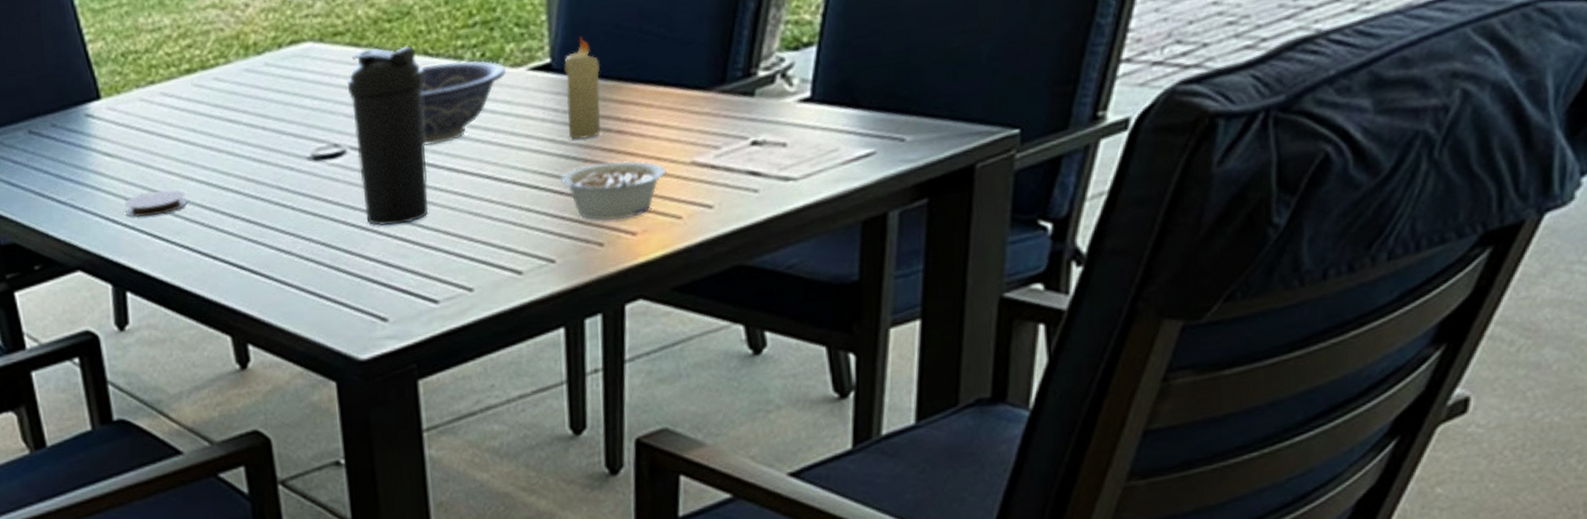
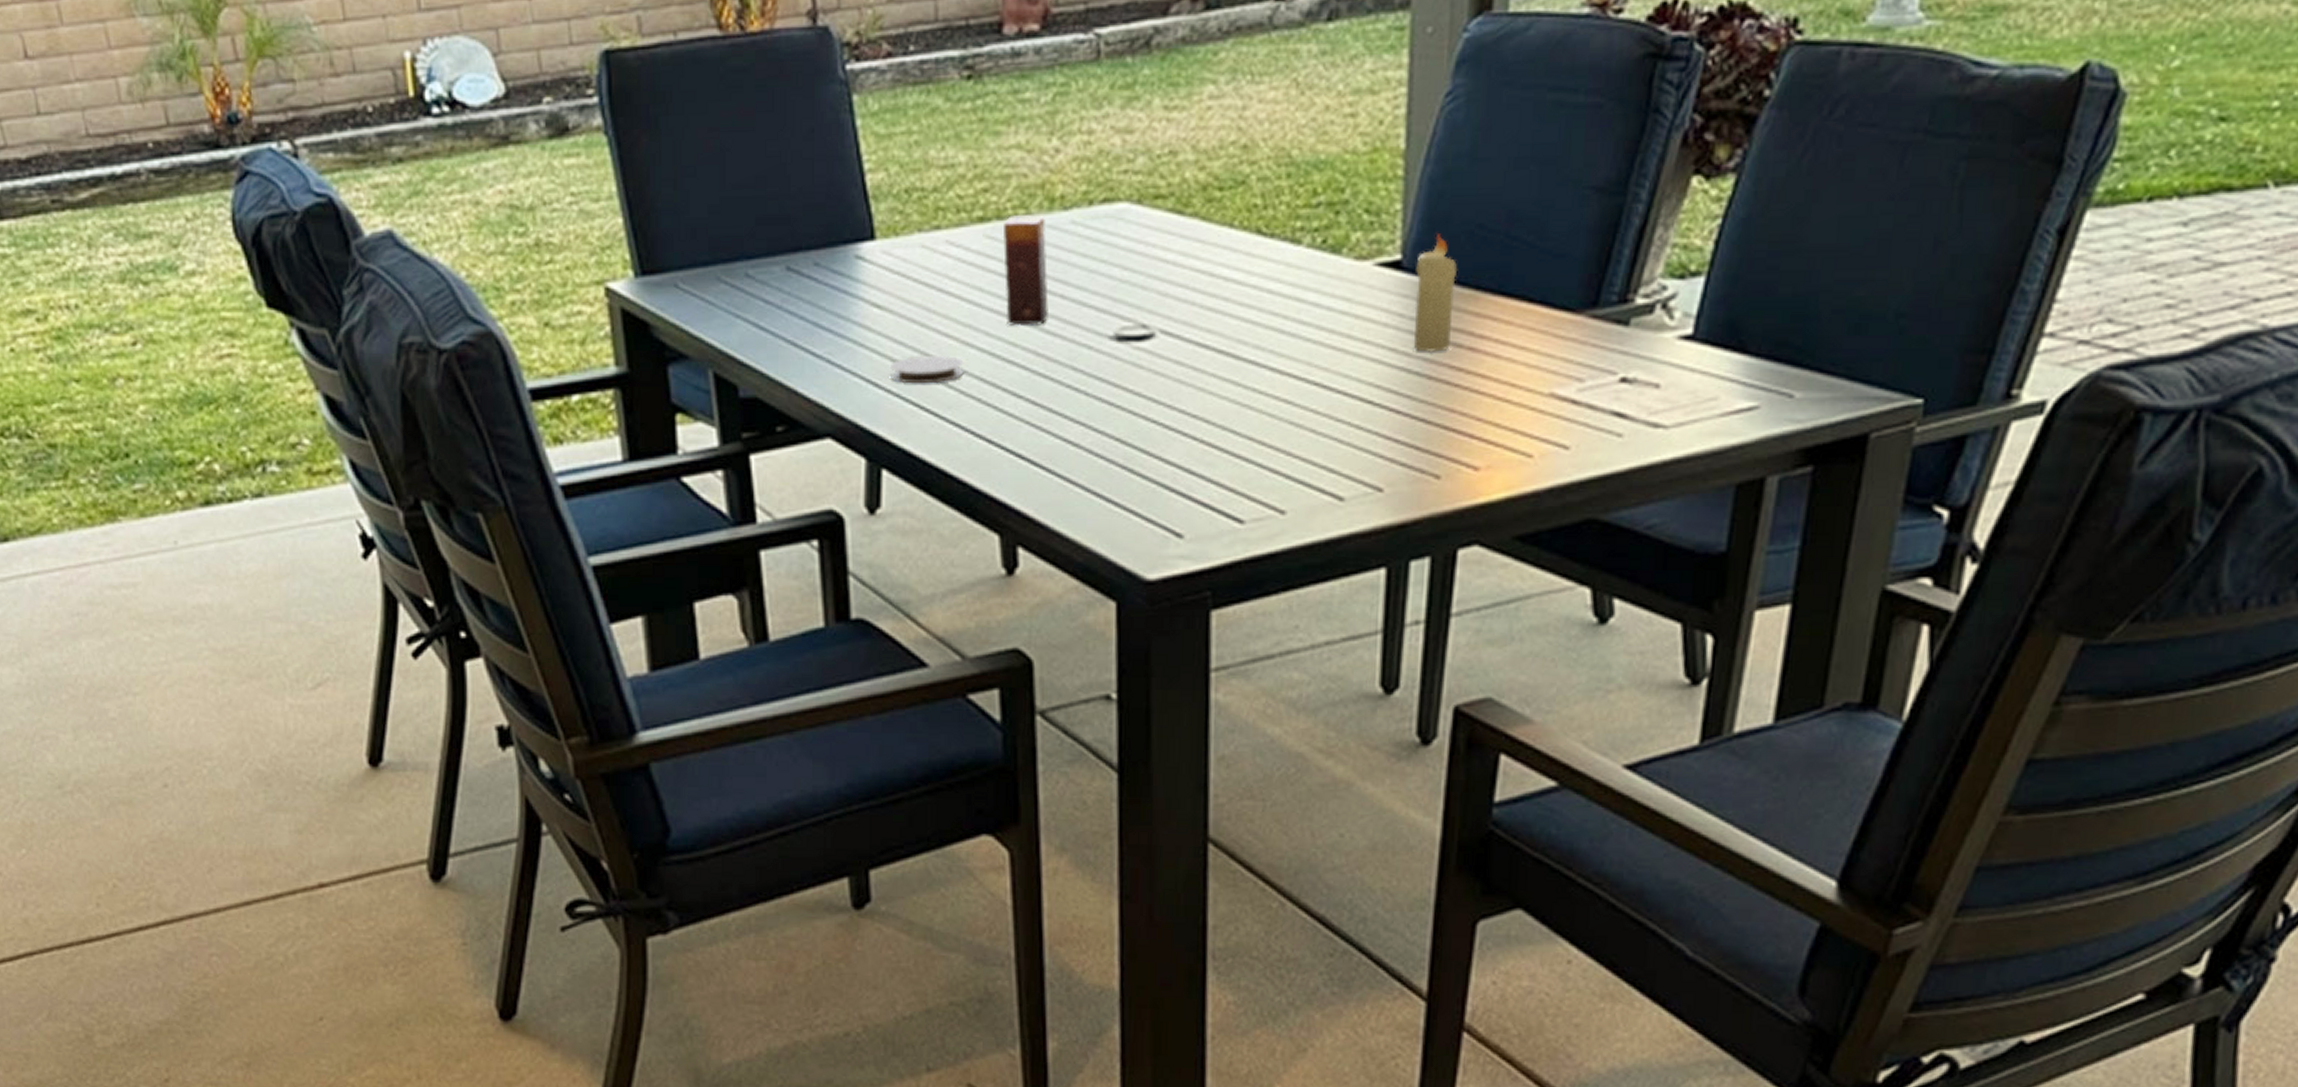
candle: none [207,62,254,158] -> present [1002,215,1048,326]
water bottle: present [346,45,428,226] -> none [1164,218,1254,427]
decorative bowl: present [420,60,506,146] -> none [1246,245,1349,340]
legume: present [561,160,666,221] -> none [1399,382,1521,451]

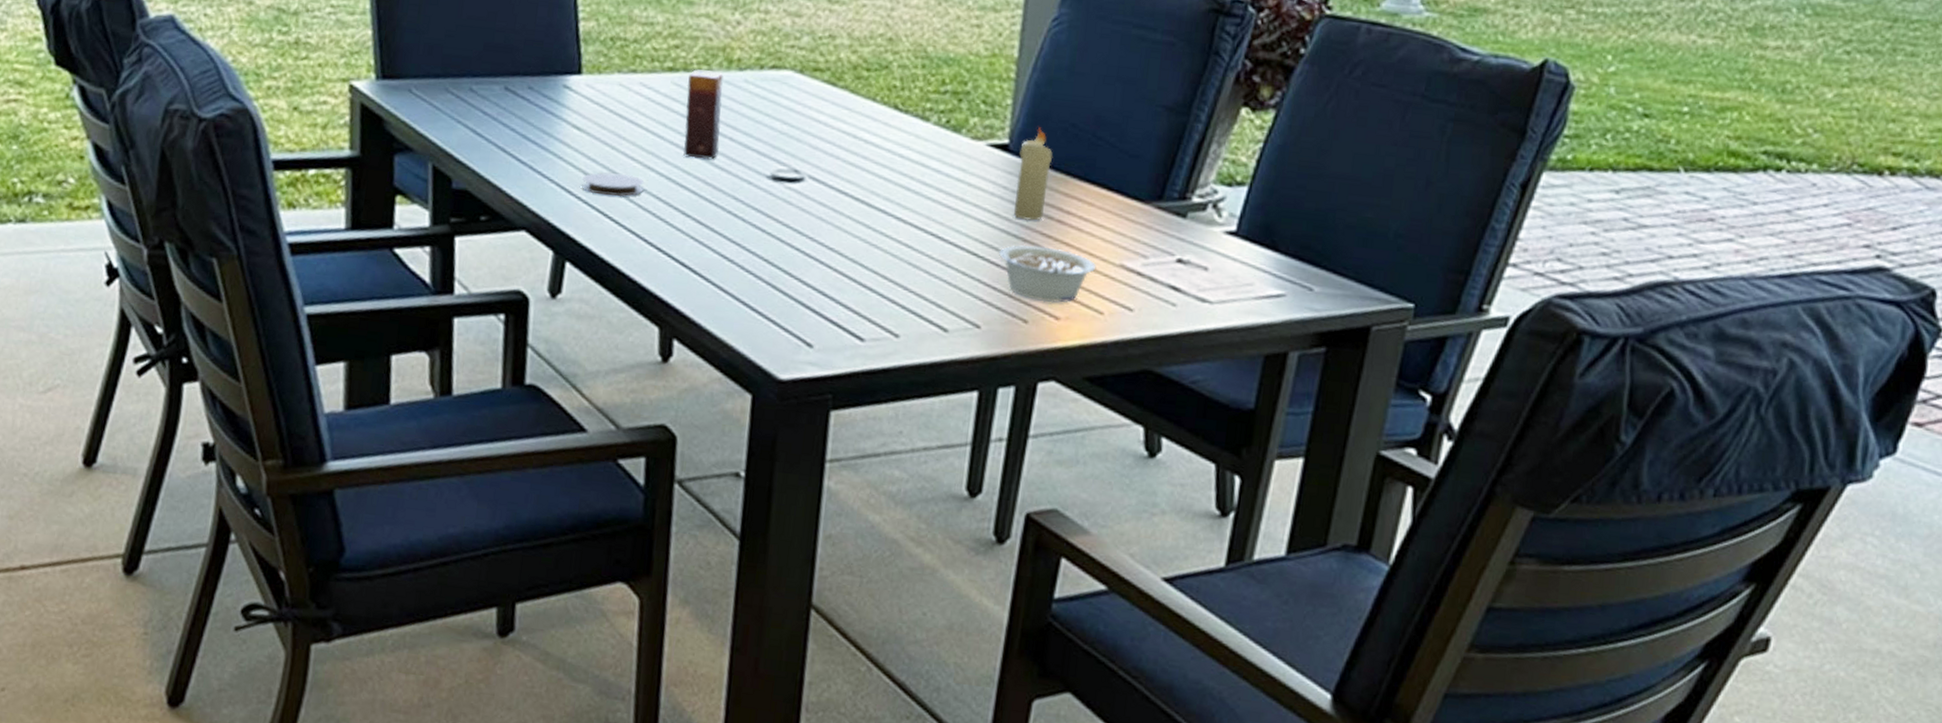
legume: none [1399,382,1521,451] -> present [999,244,1097,303]

